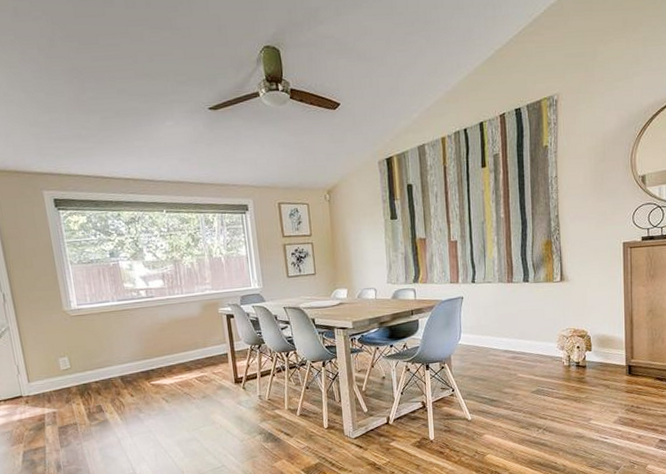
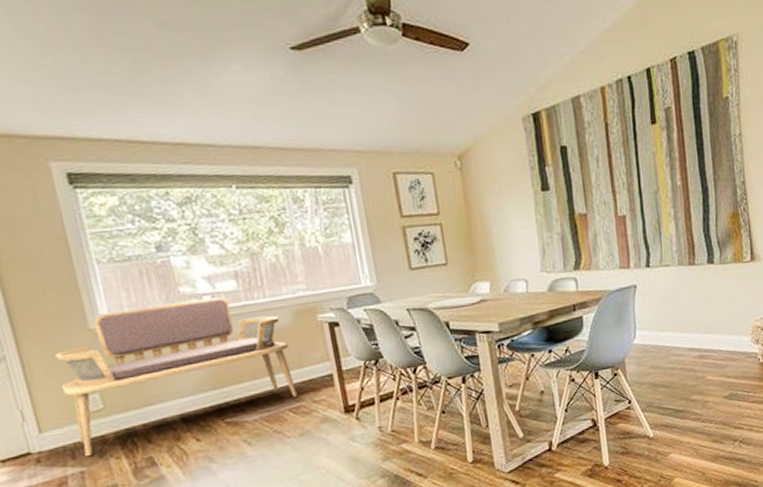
bench: none [40,292,202,402] -> present [55,297,298,457]

